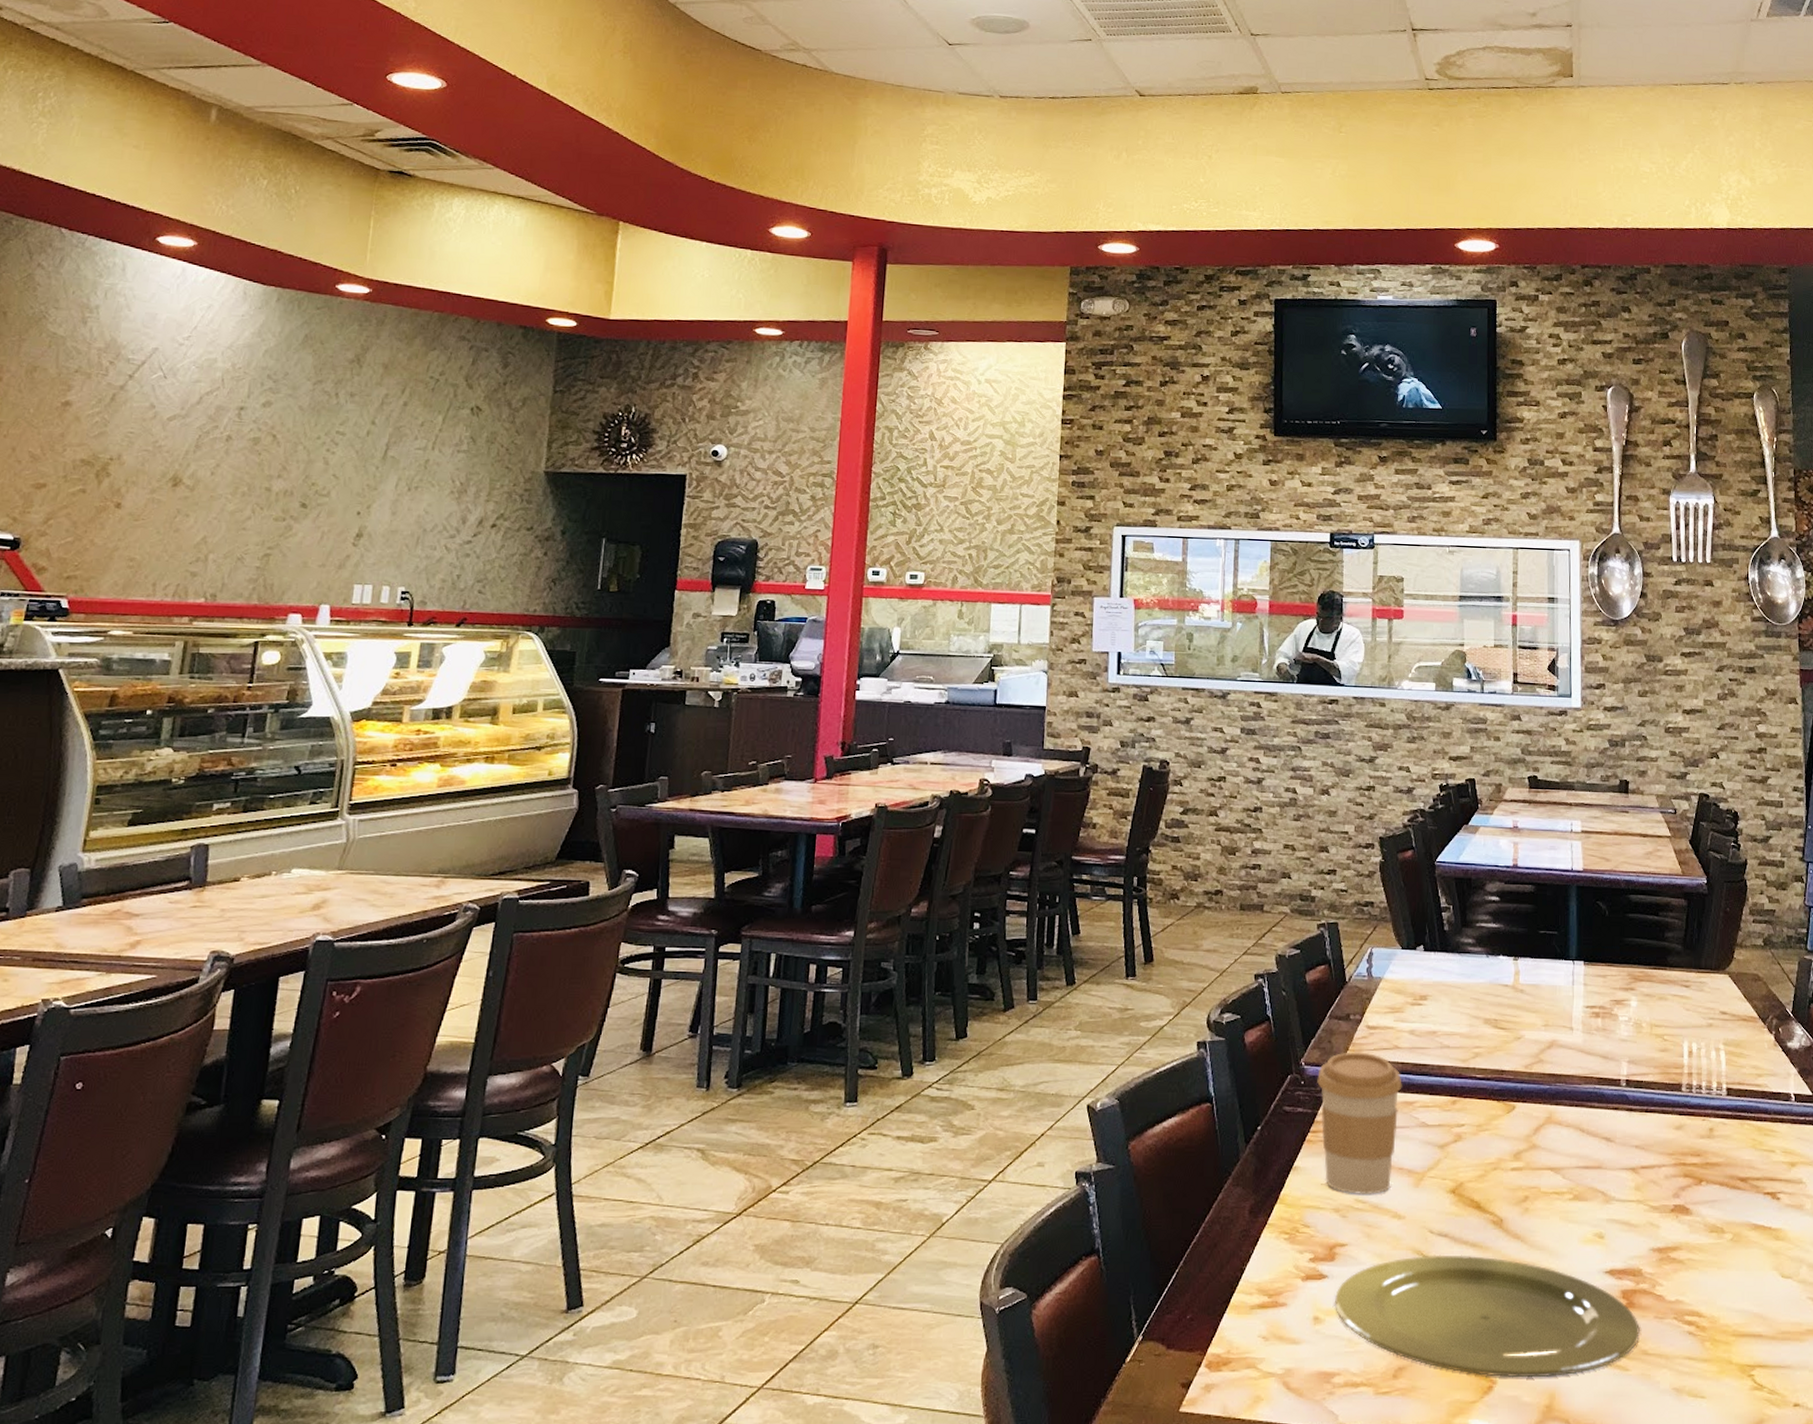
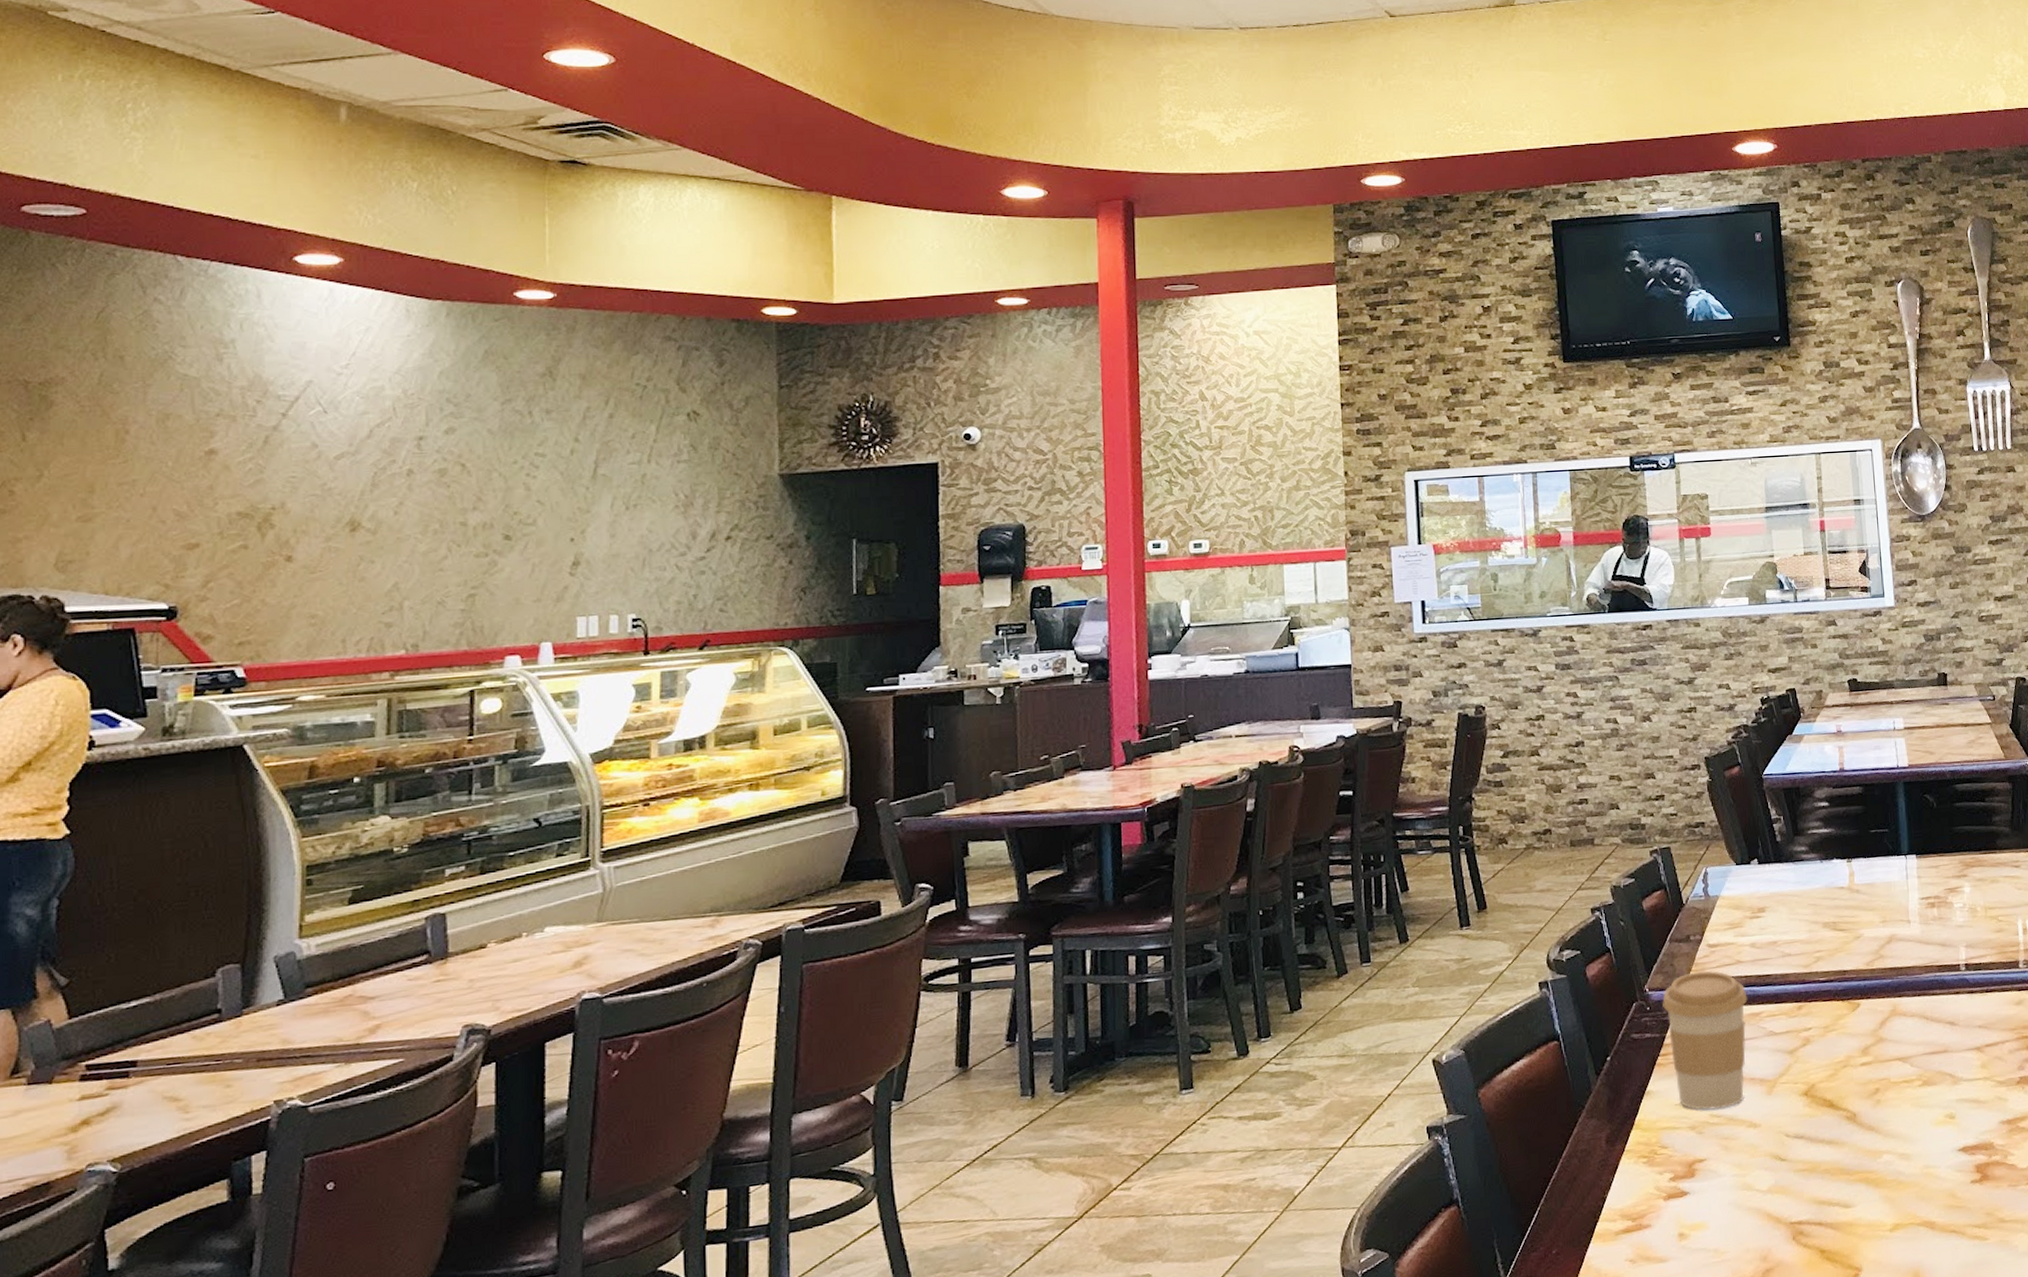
plate: present [1334,1255,1640,1378] -> none [1697,1151,1996,1266]

